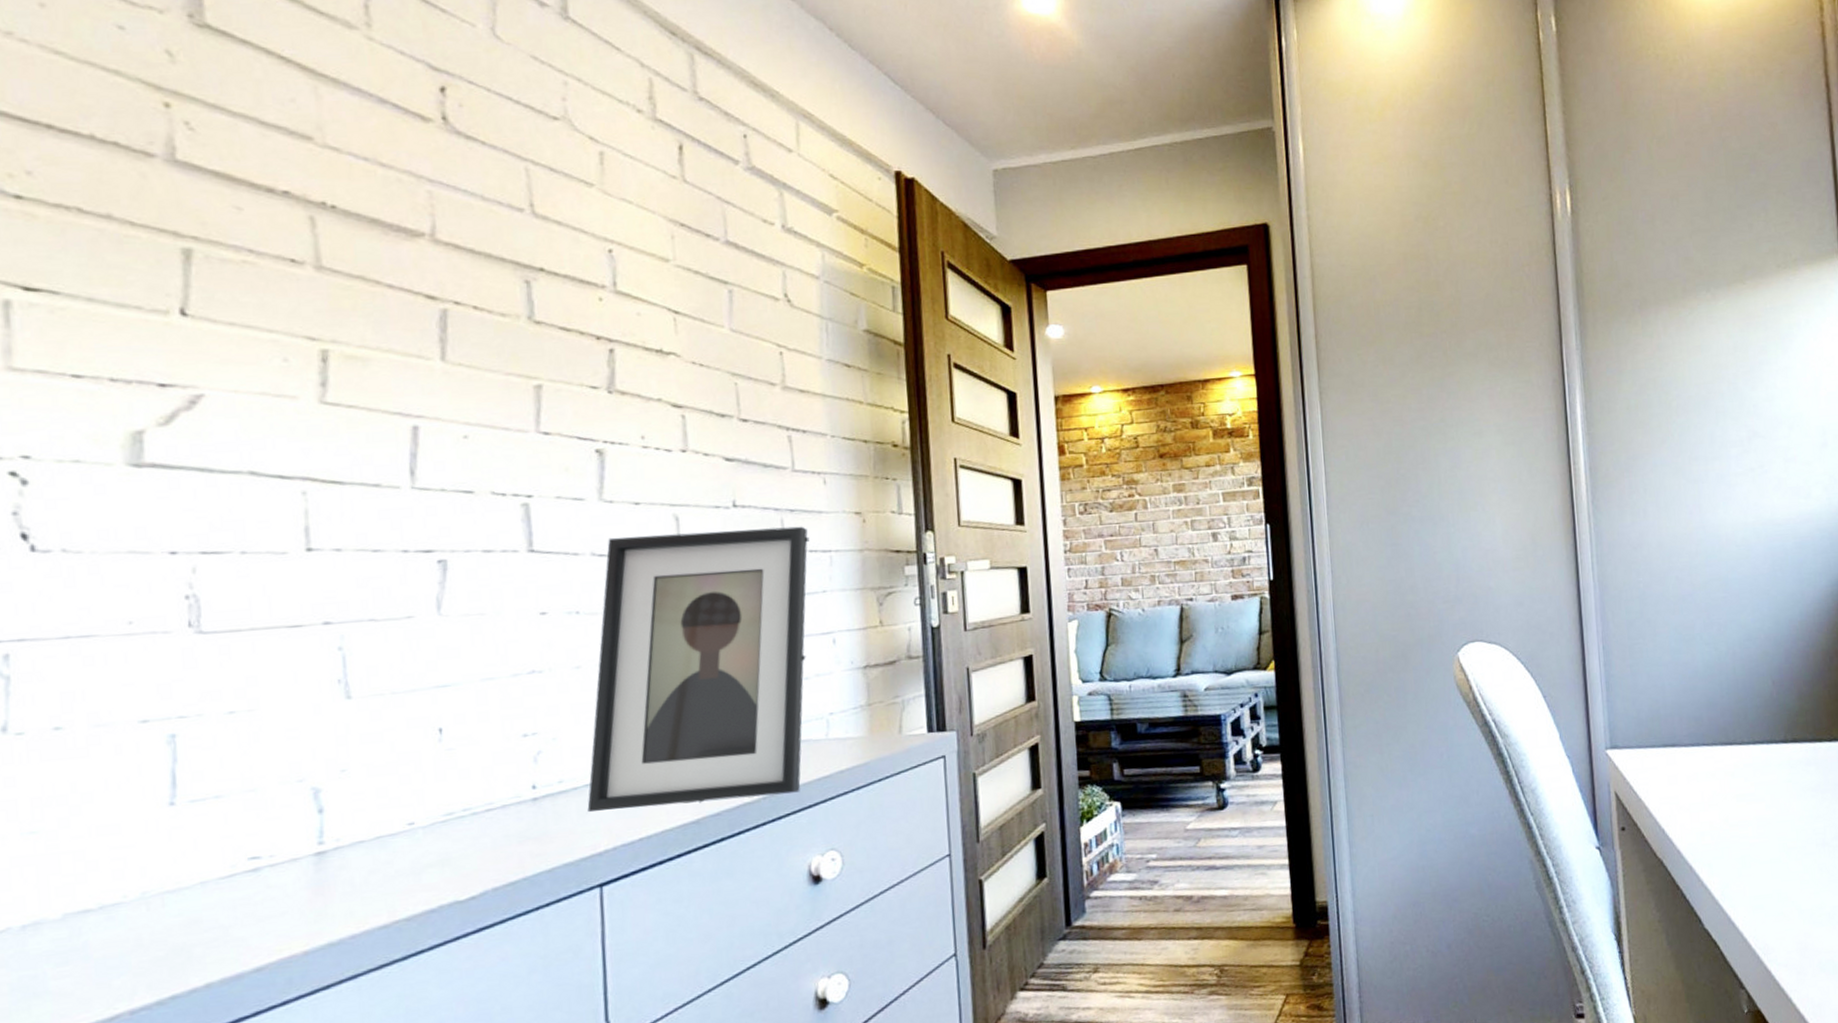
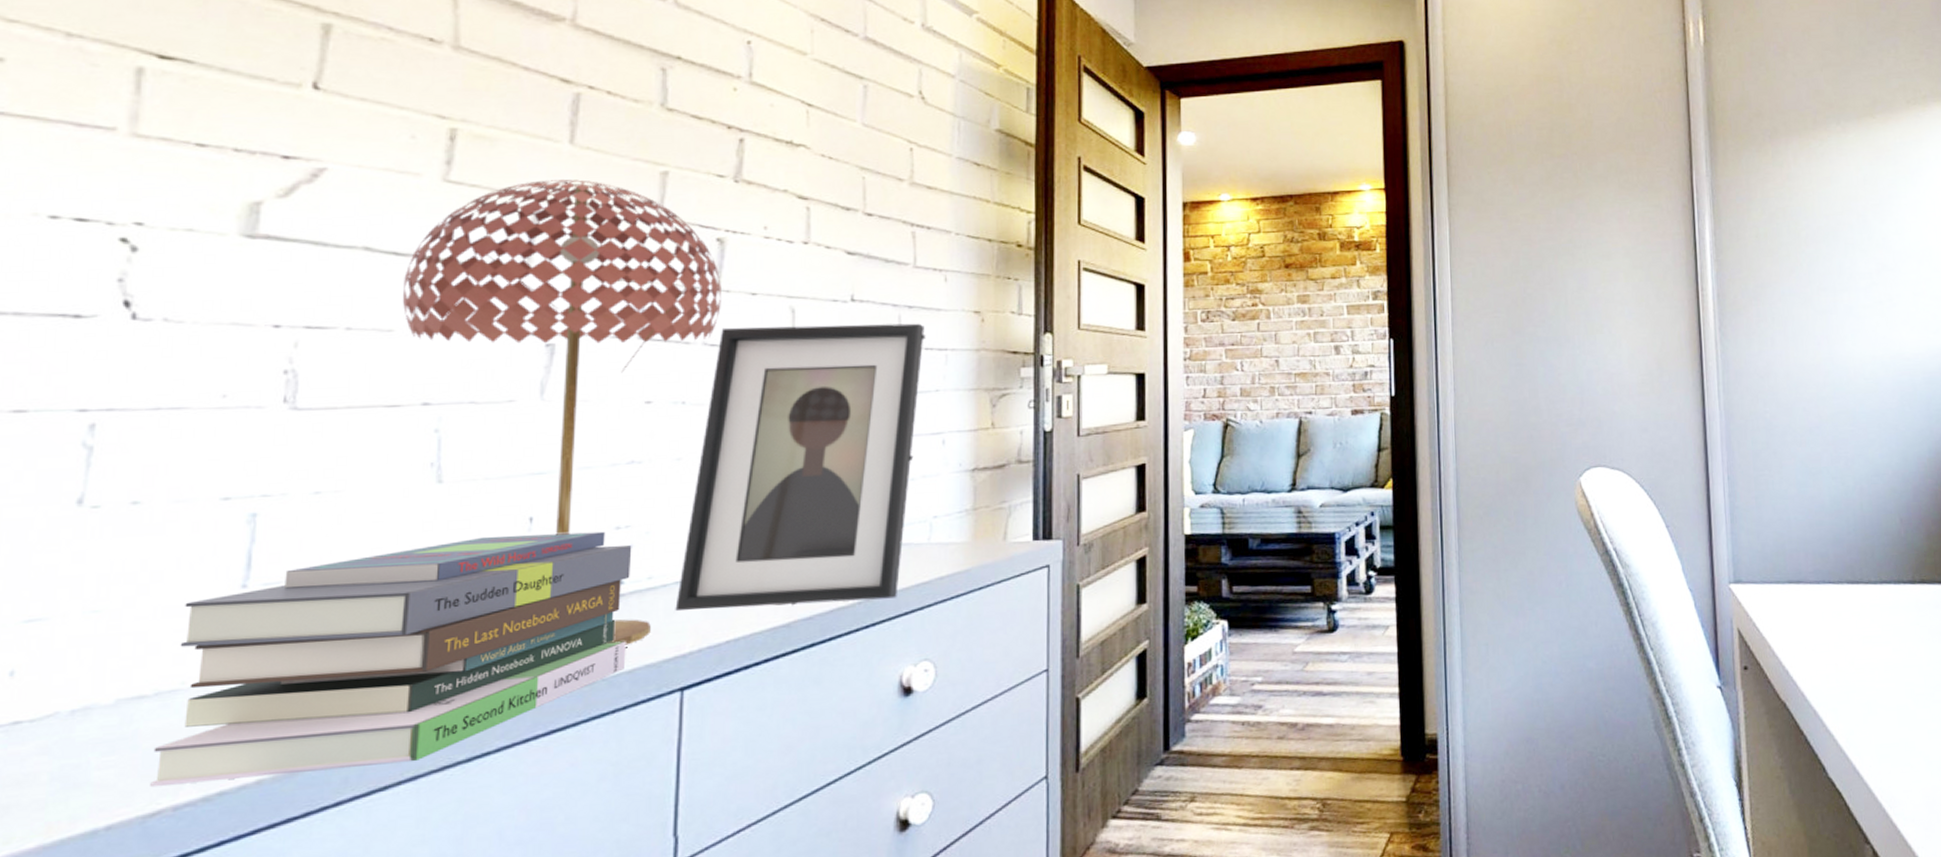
books: none [105,739,545,994] -> present [150,531,632,788]
table lamp: none [292,396,606,846] -> present [402,179,721,645]

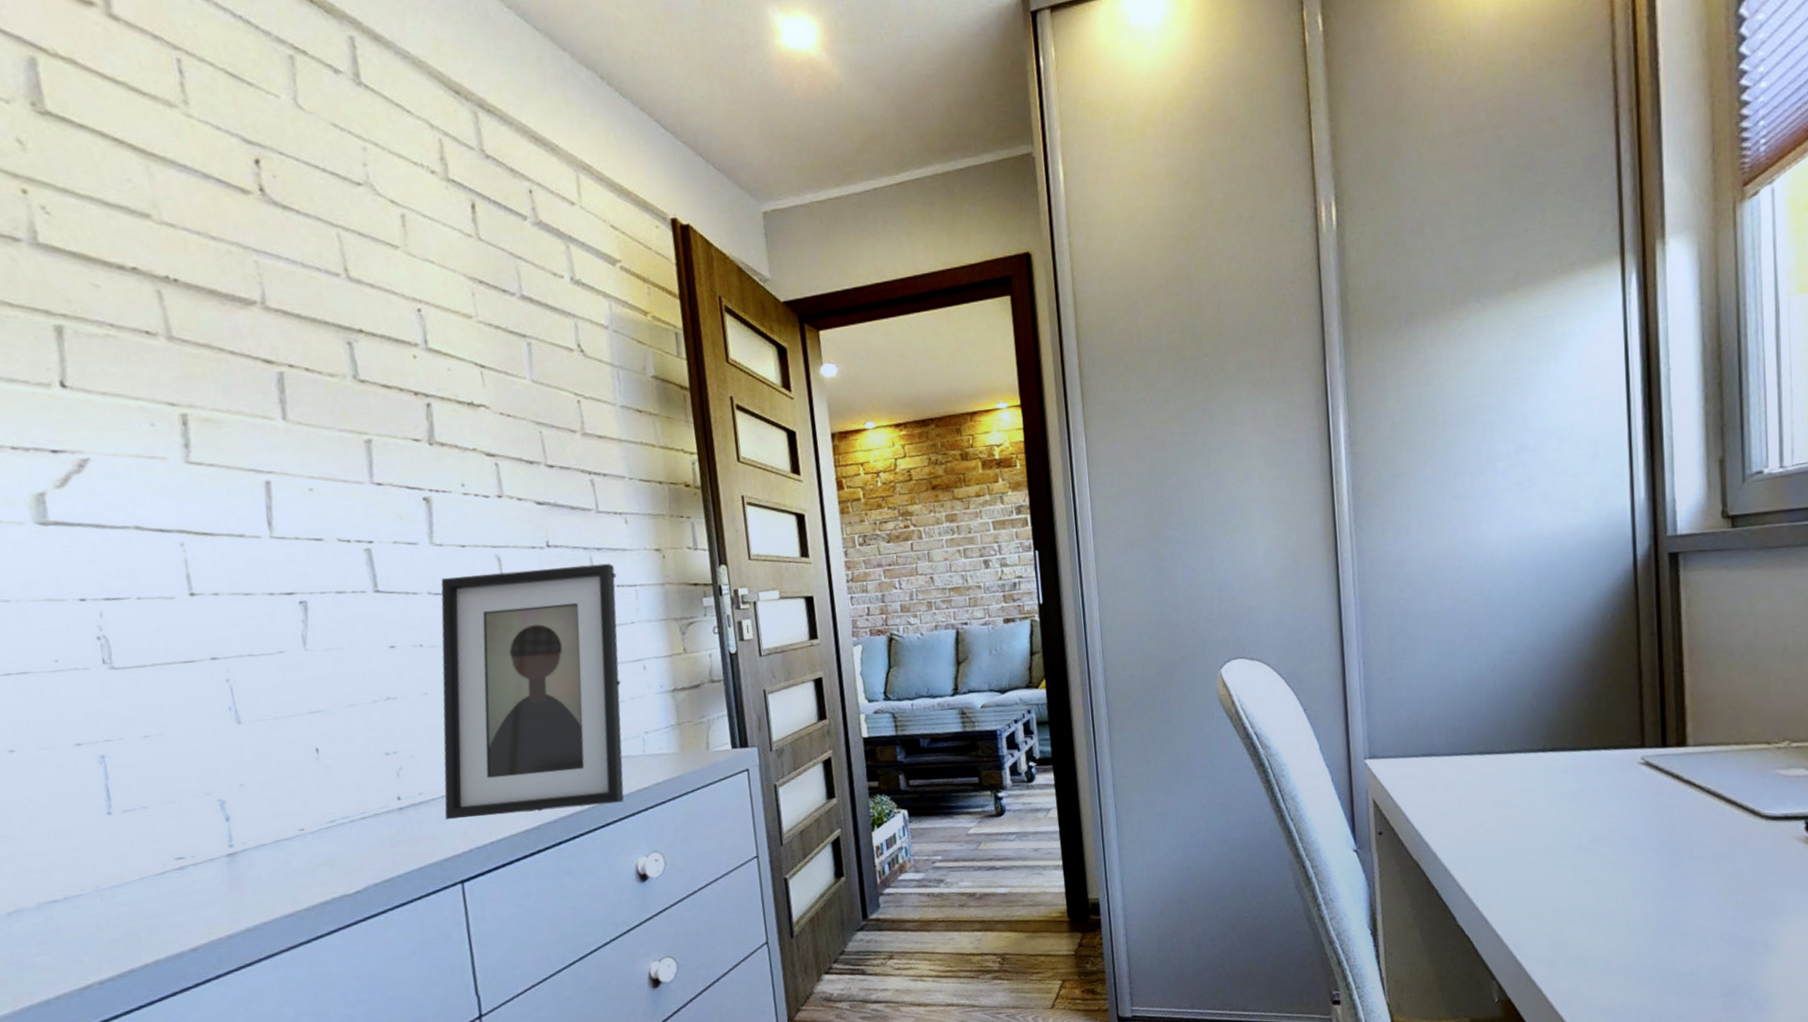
books: present [150,531,632,788] -> none [69,757,415,968]
table lamp: present [402,179,721,645] -> none [172,453,438,849]

